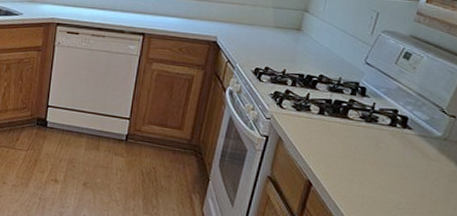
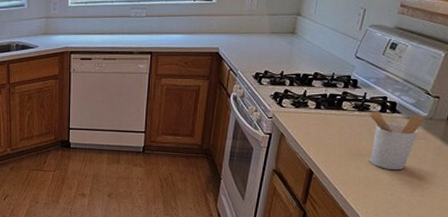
utensil holder: none [374,123,439,193] -> present [366,111,425,171]

